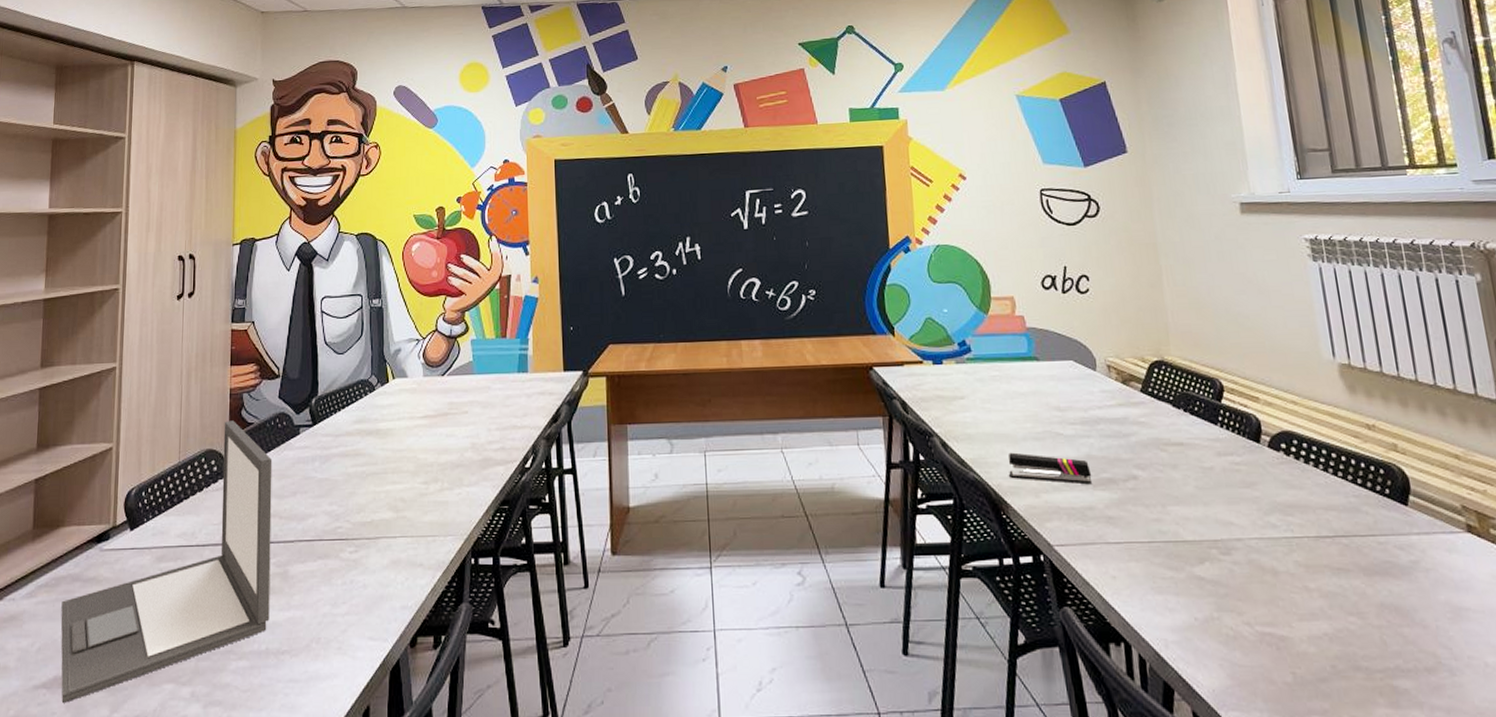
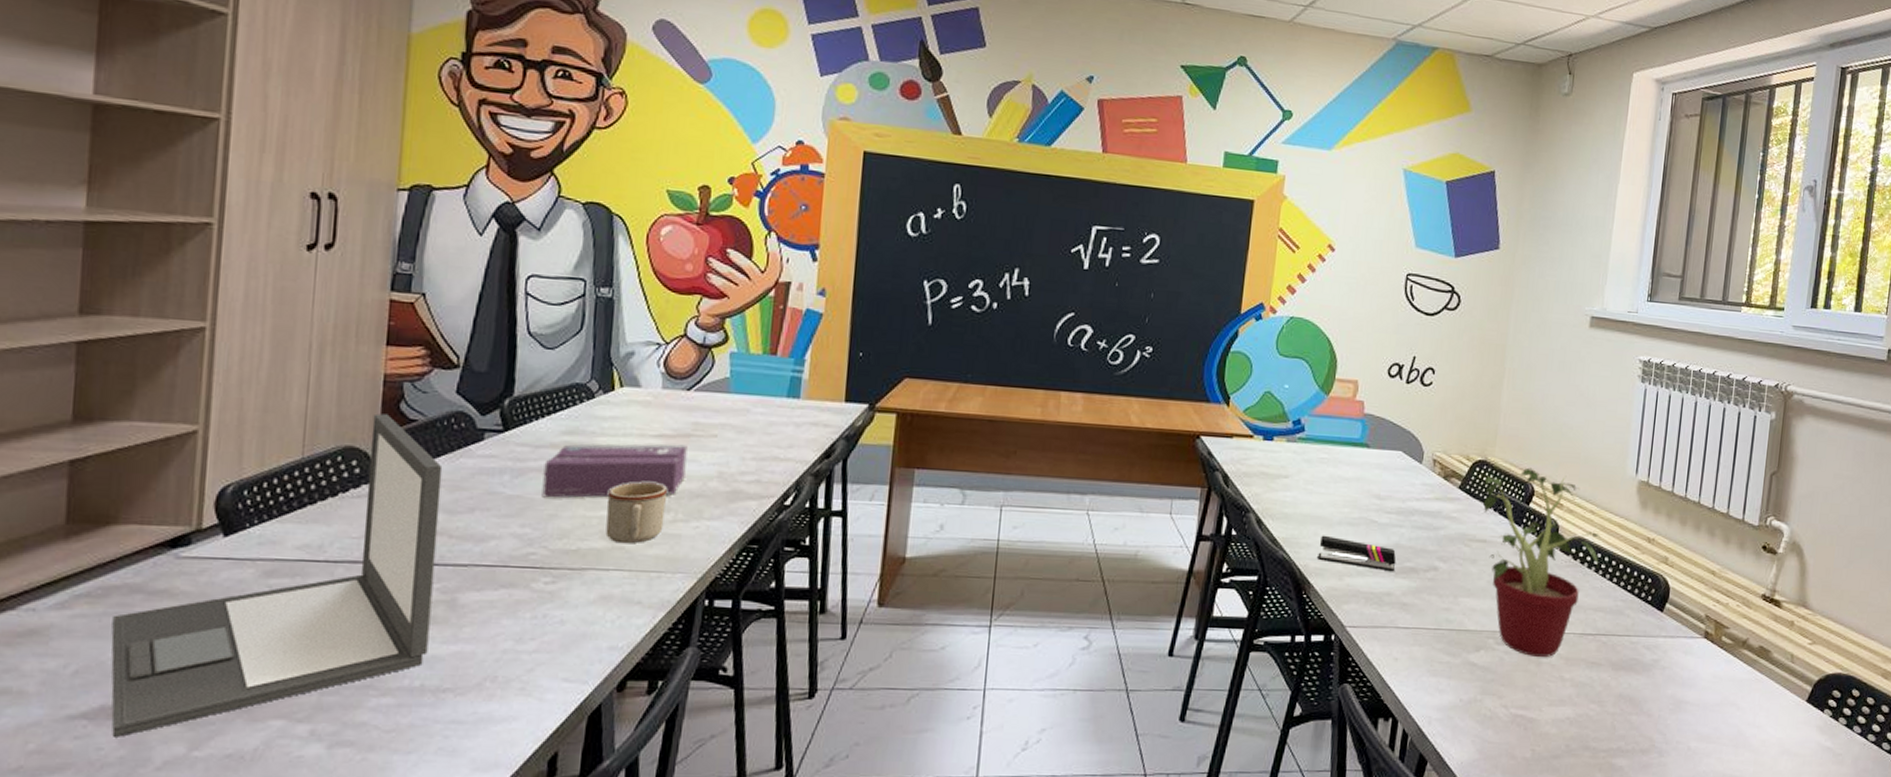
tissue box: none [343,422,447,478] -> present [542,444,688,498]
mug: none [391,458,434,513] -> present [605,482,667,544]
potted plant: none [1167,362,1317,566] -> present [1483,467,1601,657]

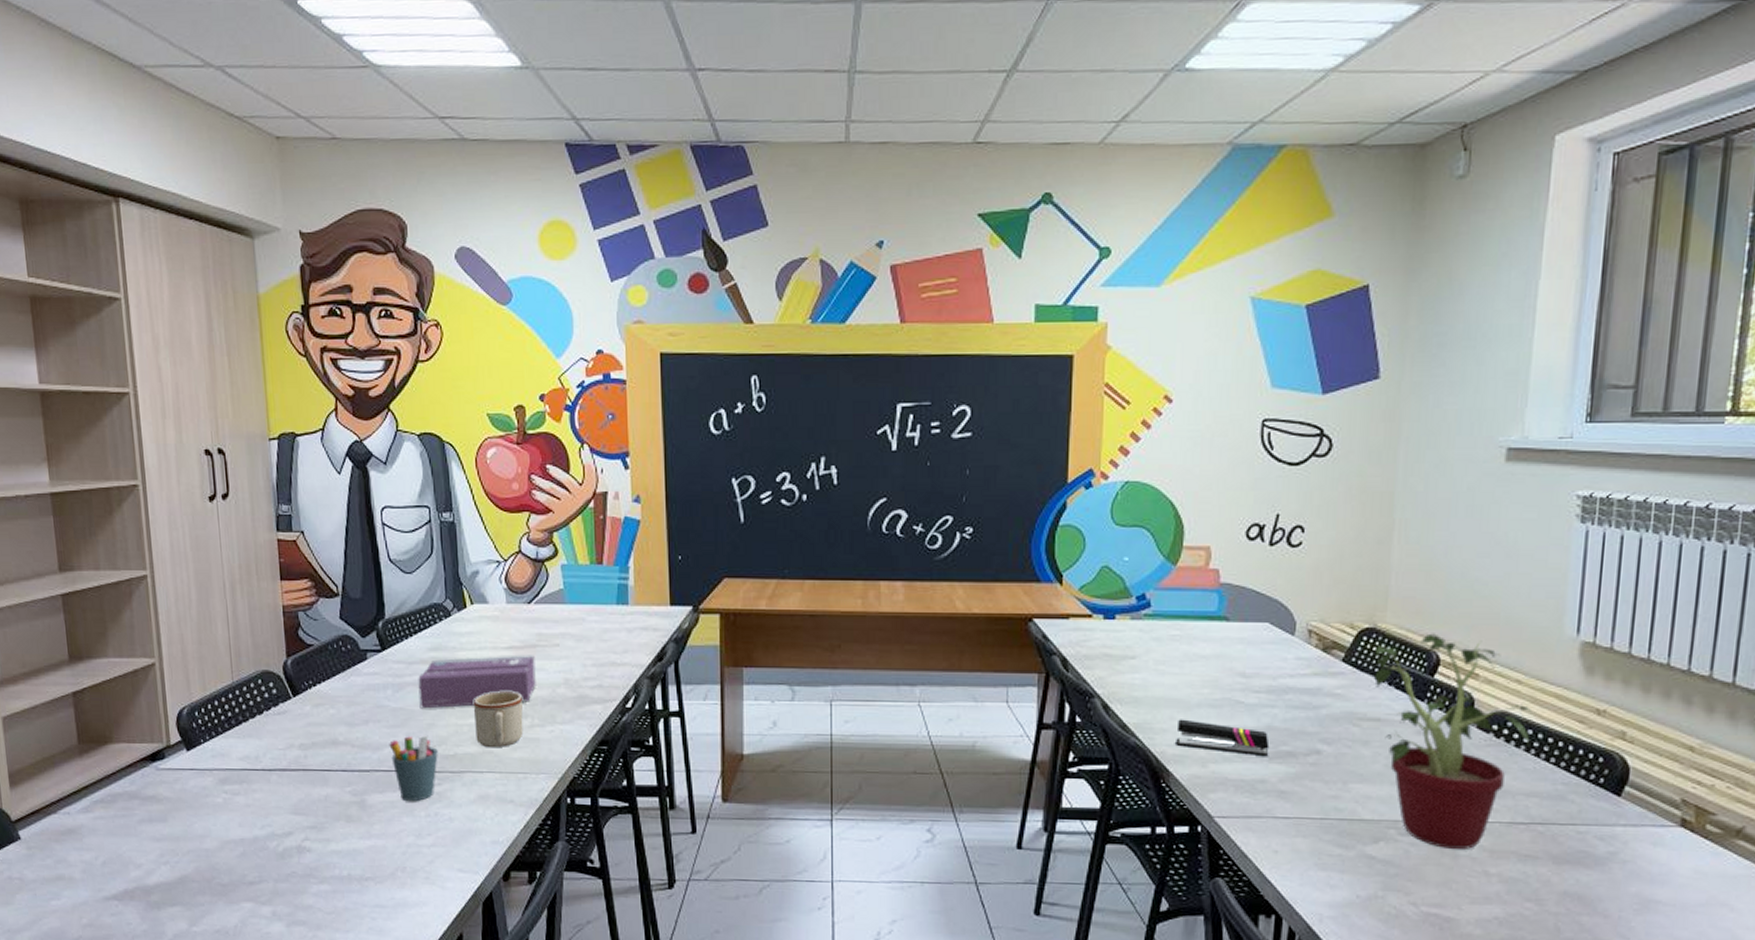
laptop: present [111,413,443,737] -> none [121,641,349,915]
pen holder: none [497,527,557,602] -> present [389,735,438,802]

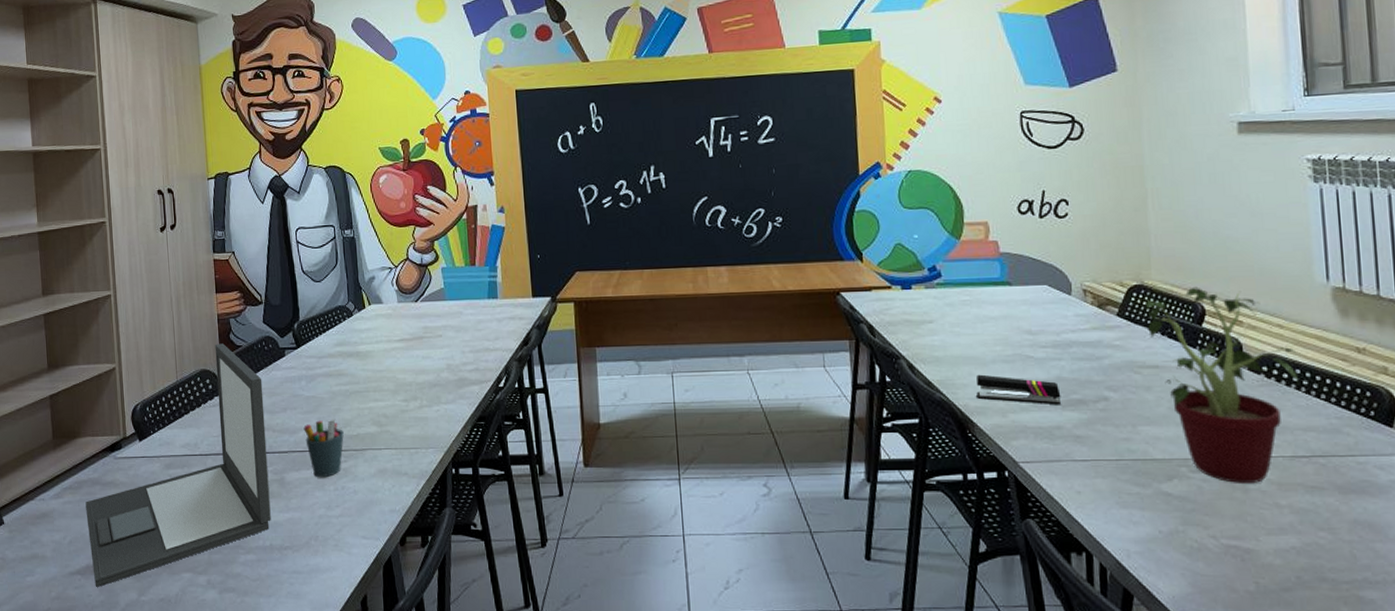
laptop: none [121,641,349,915] -> present [85,343,271,587]
tissue box: present [418,655,536,709] -> none [326,345,424,396]
mug: present [474,691,524,748] -> none [373,378,414,428]

